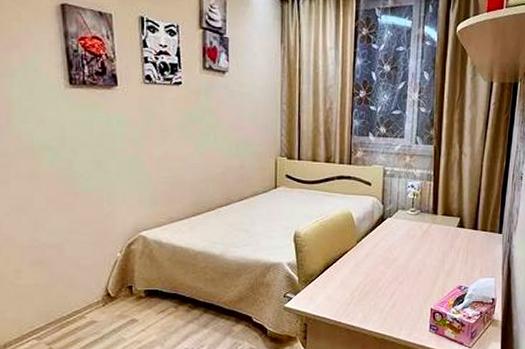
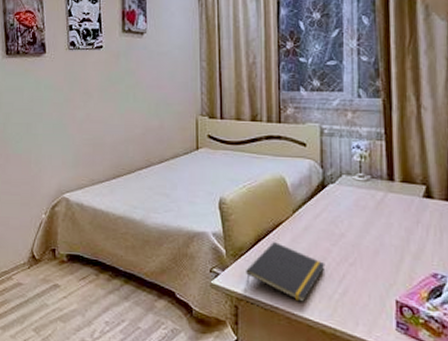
notepad: none [315,268,380,316] -> present [246,242,325,302]

